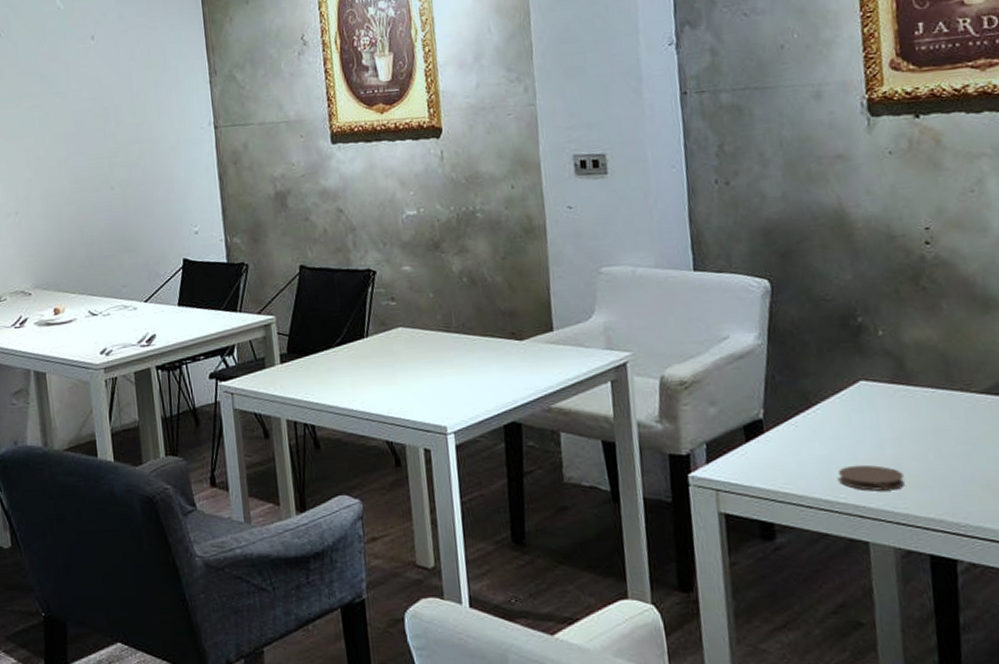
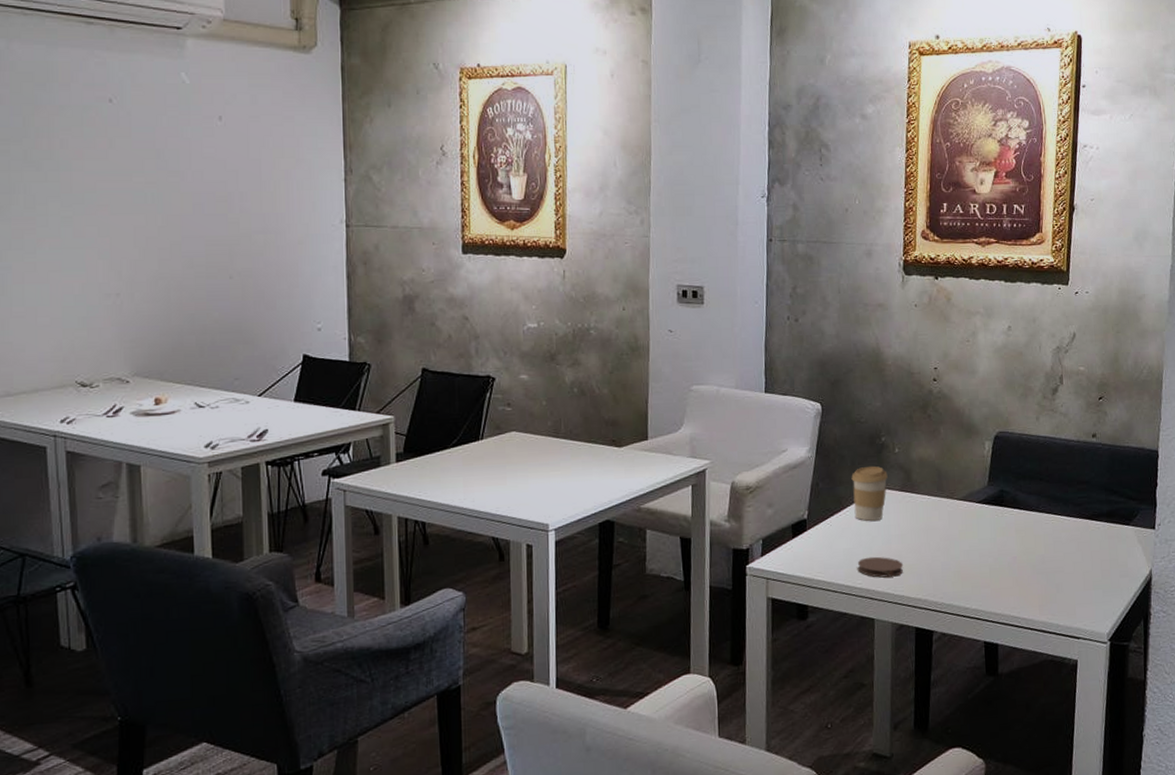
coffee cup: none [819,353,871,421] -> present [851,466,888,521]

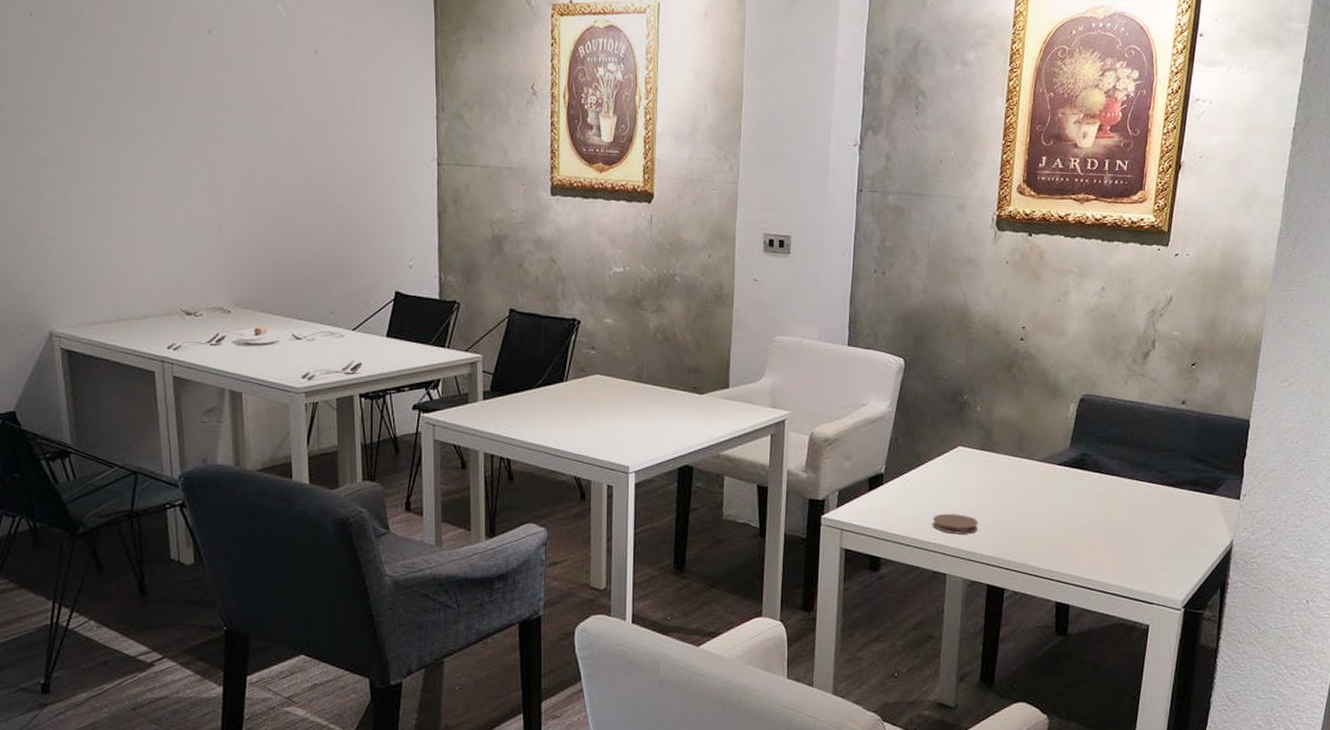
coffee cup: present [851,466,888,521] -> none [931,424,968,478]

